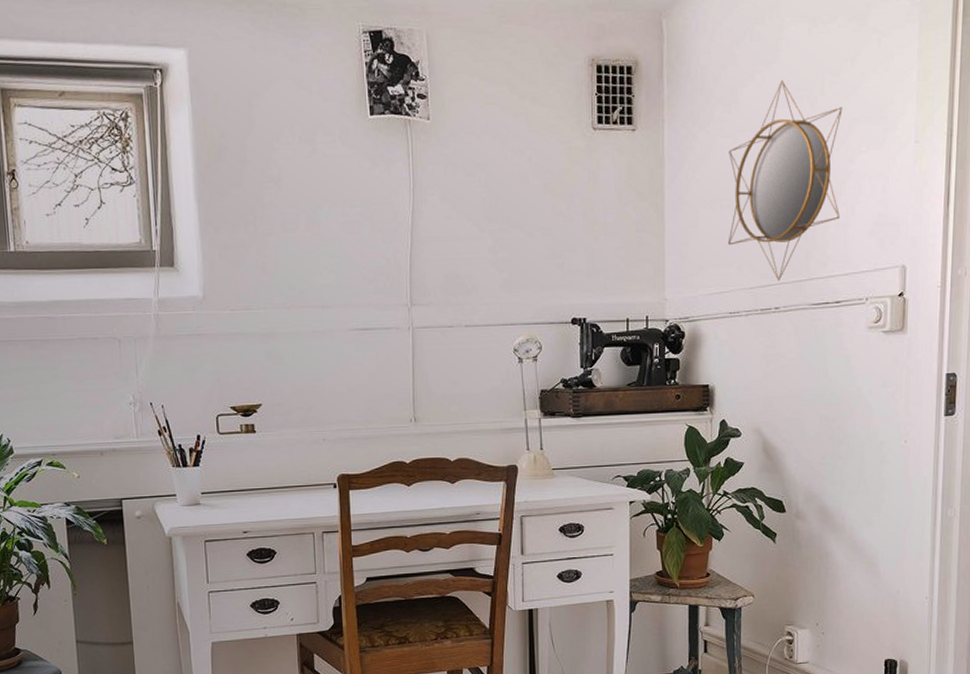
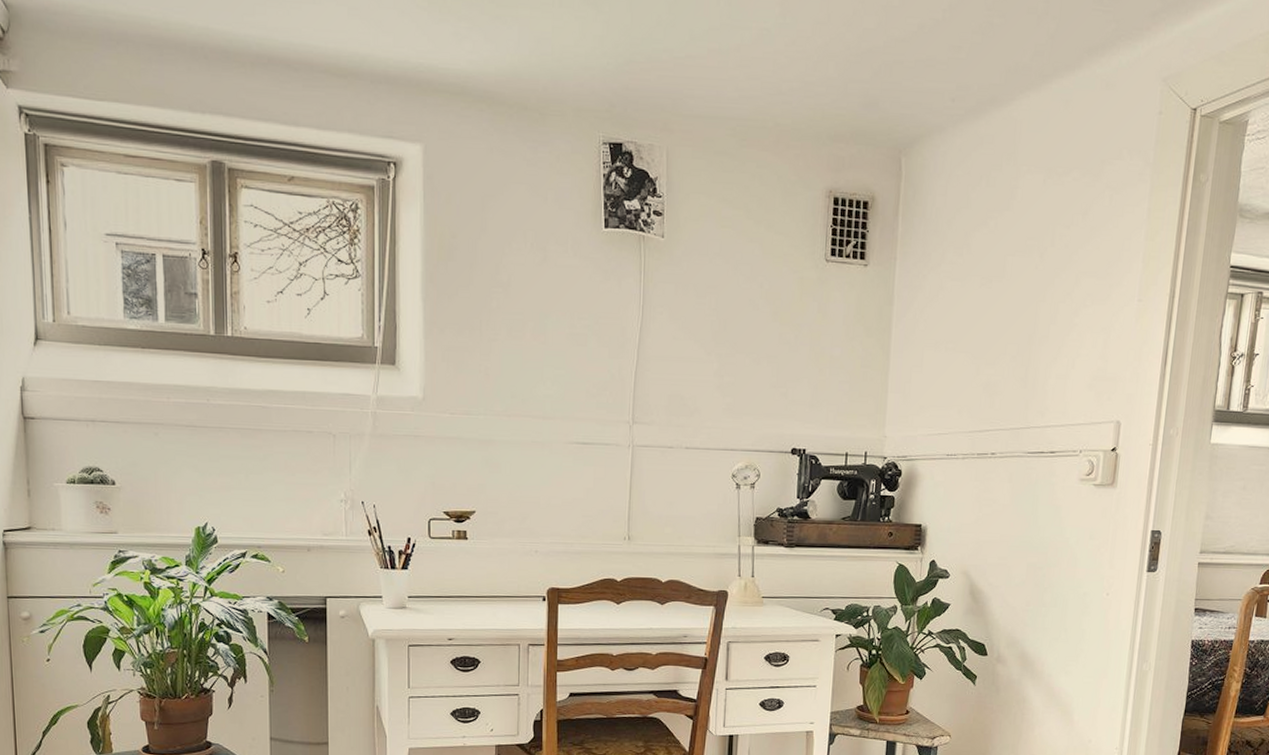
home mirror: present [727,80,843,282] -> none [950,228,1071,427]

